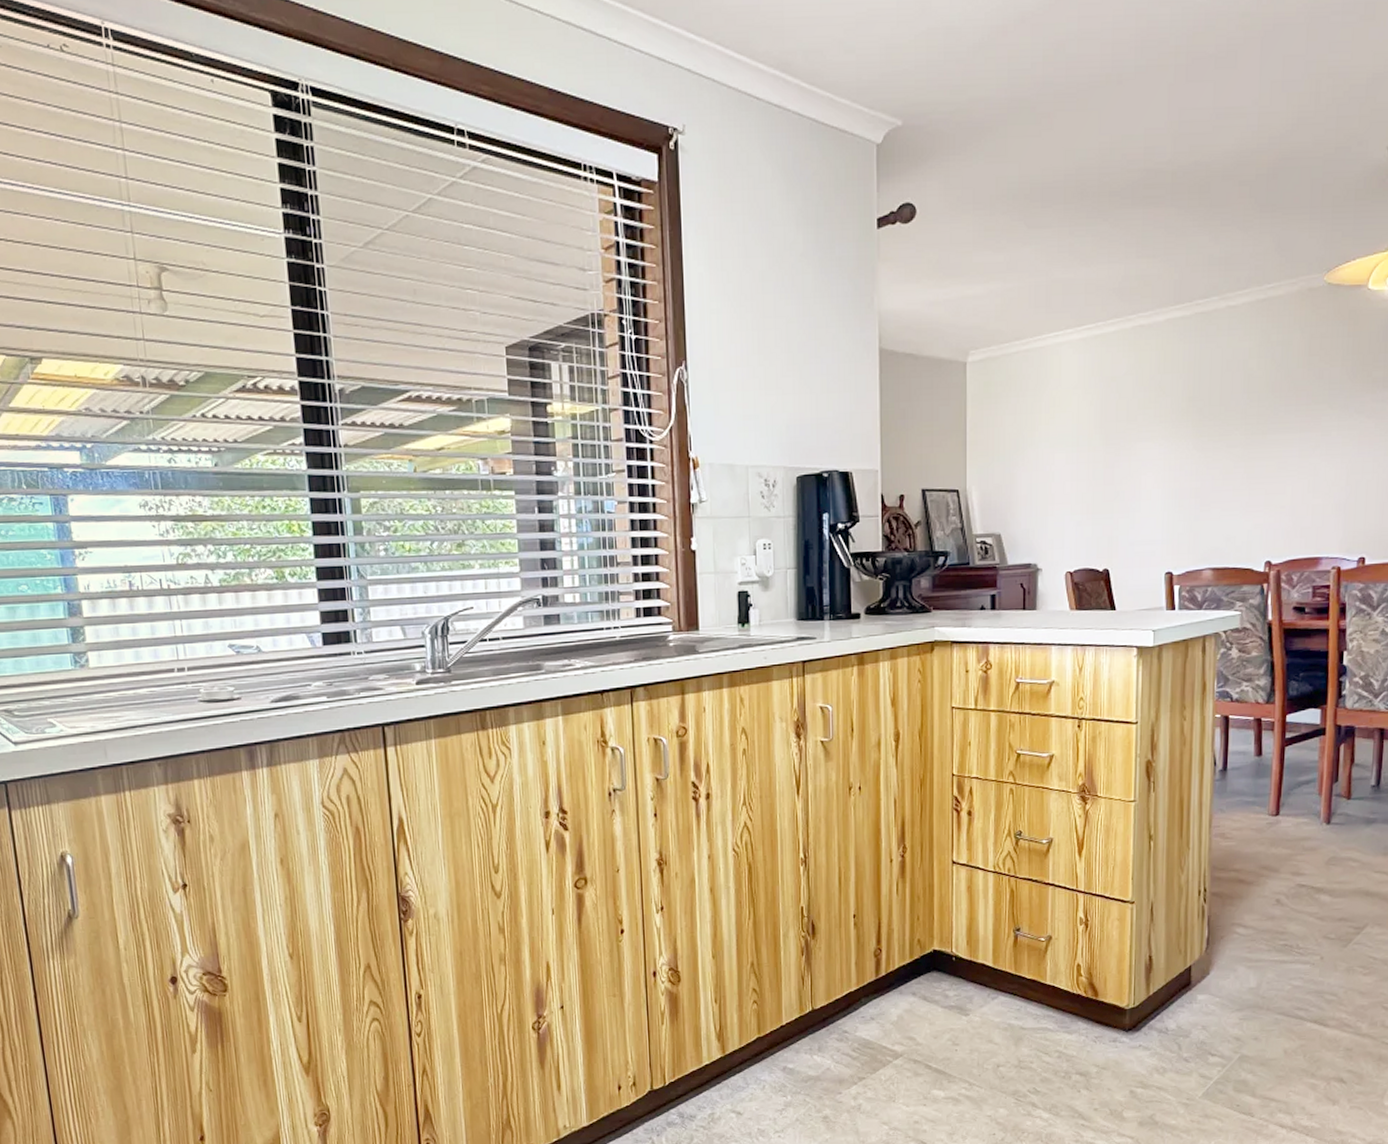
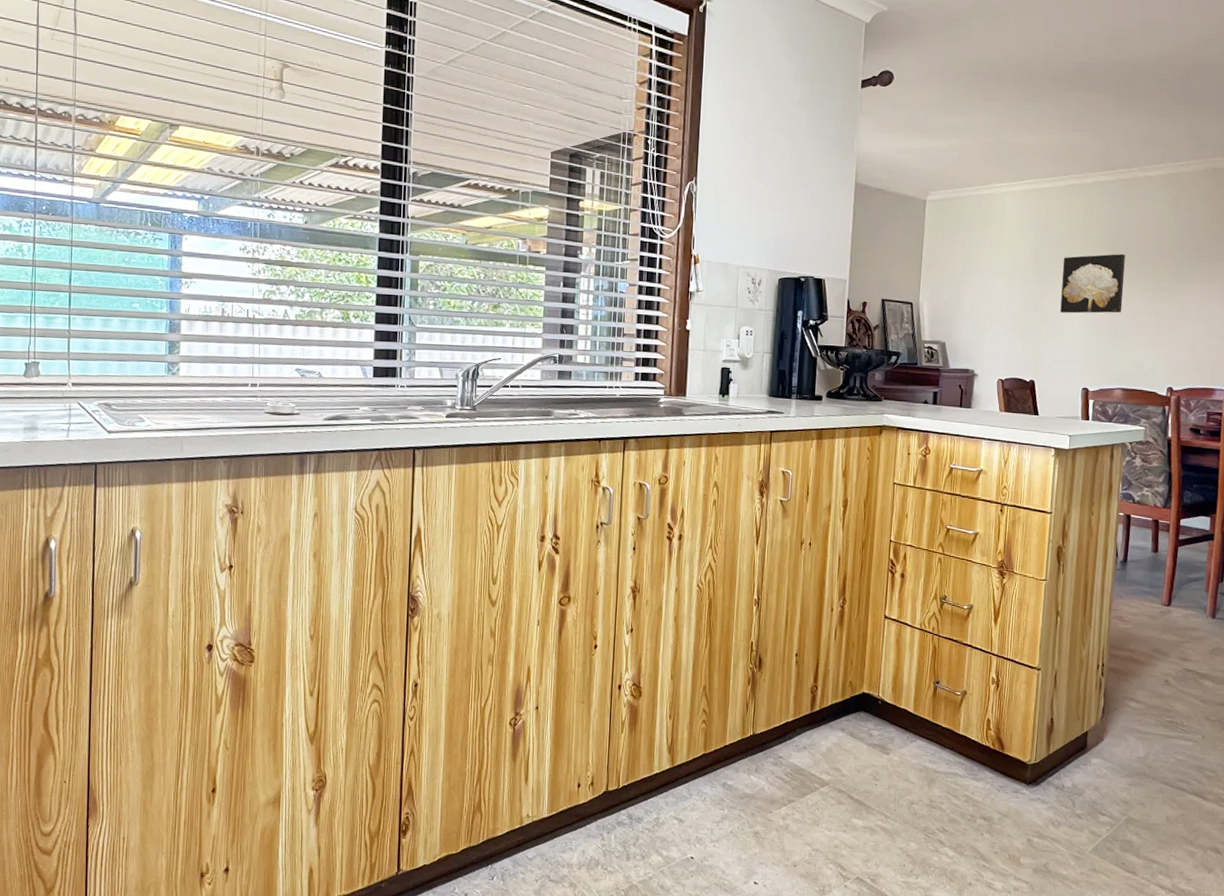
wall art: none [1134,406,1209,484] -> present [1060,254,1125,314]

